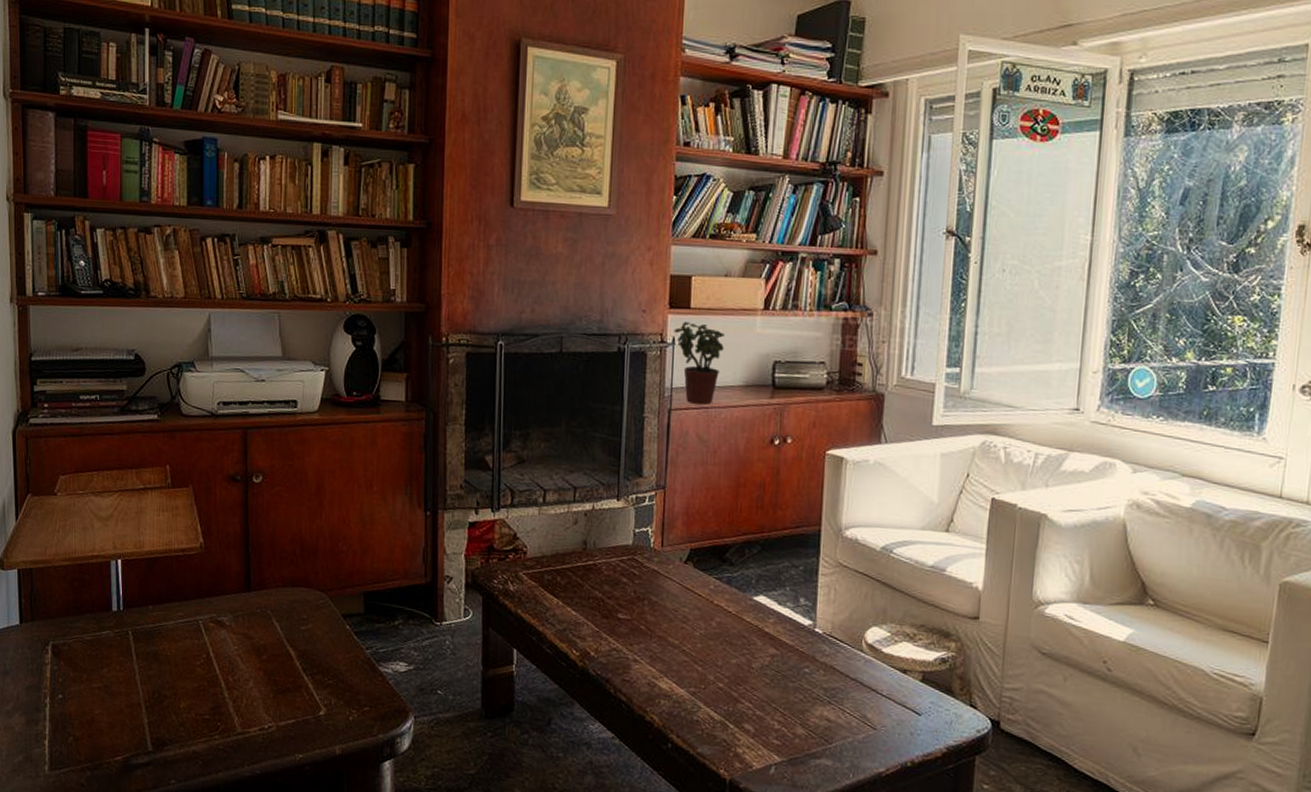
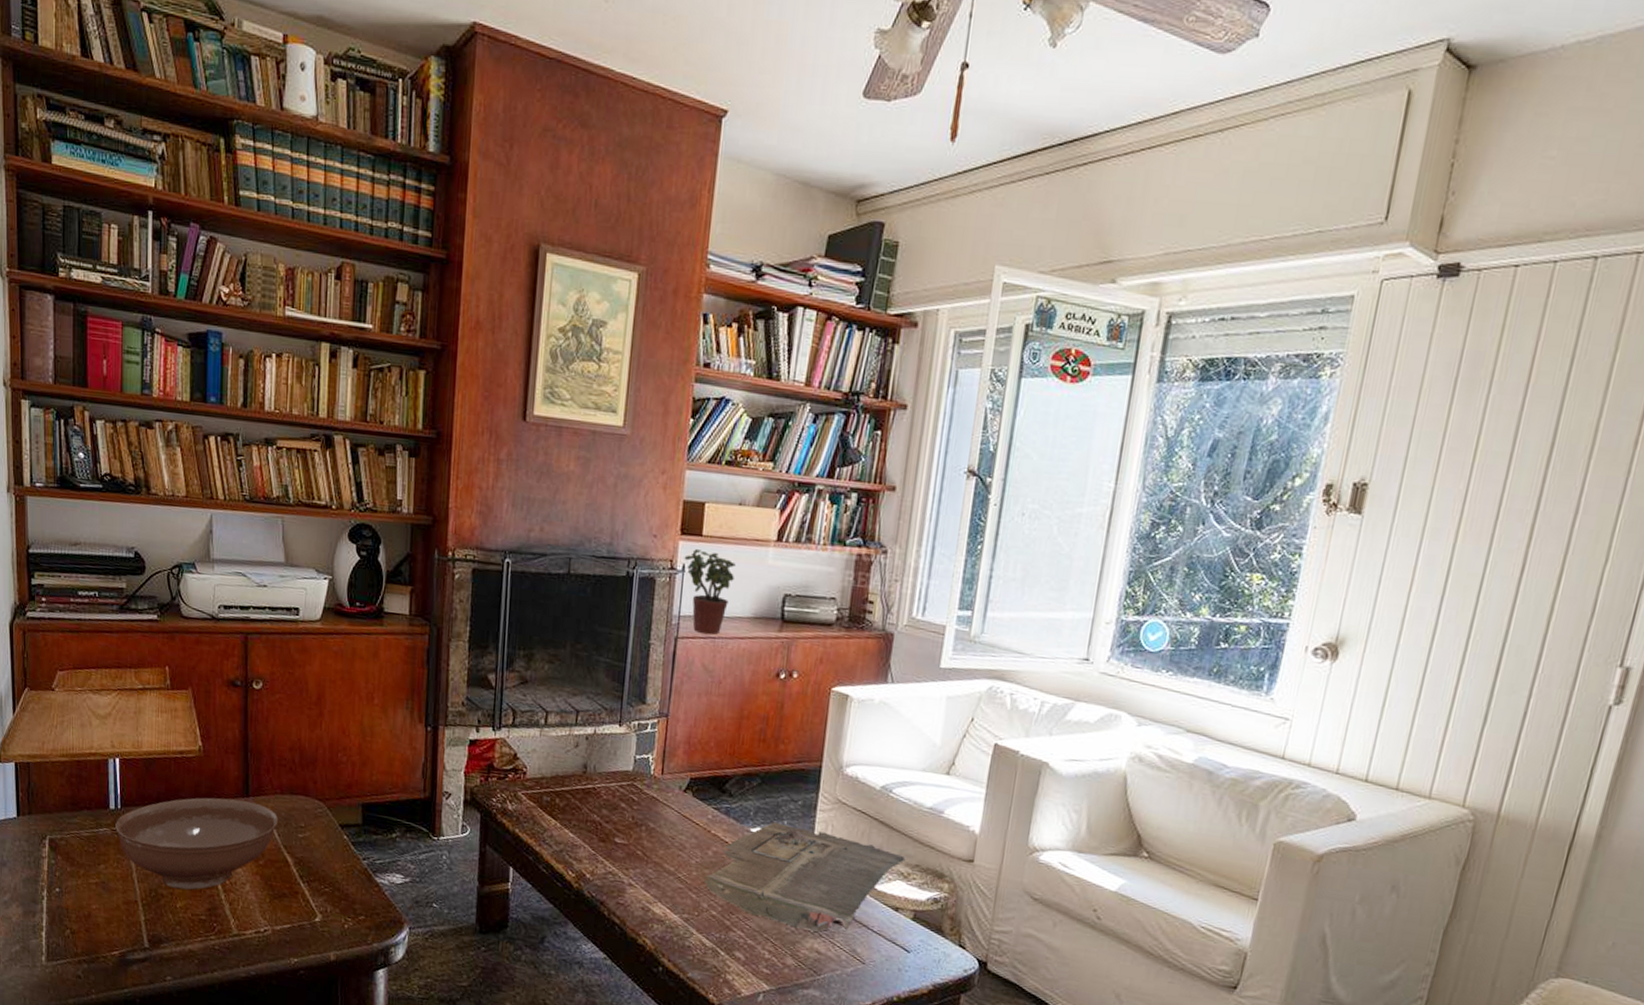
decorative bowl: none [118,594,281,690] -> present [115,797,279,891]
newspaper: none [708,589,911,699] -> present [703,822,906,932]

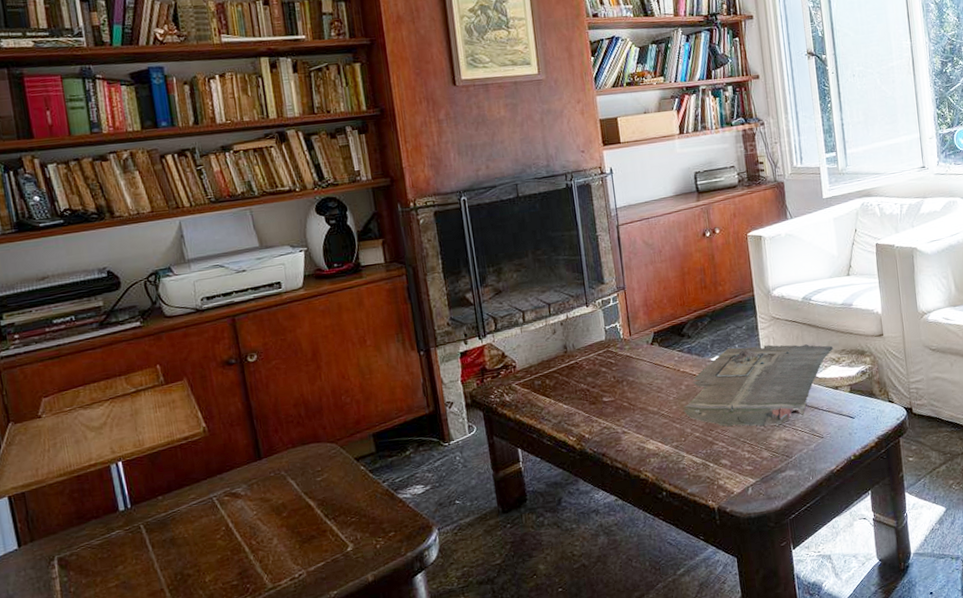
decorative bowl: present [115,797,279,891] -> none [128,462,295,566]
potted plant: present [684,548,736,636] -> none [610,153,653,218]

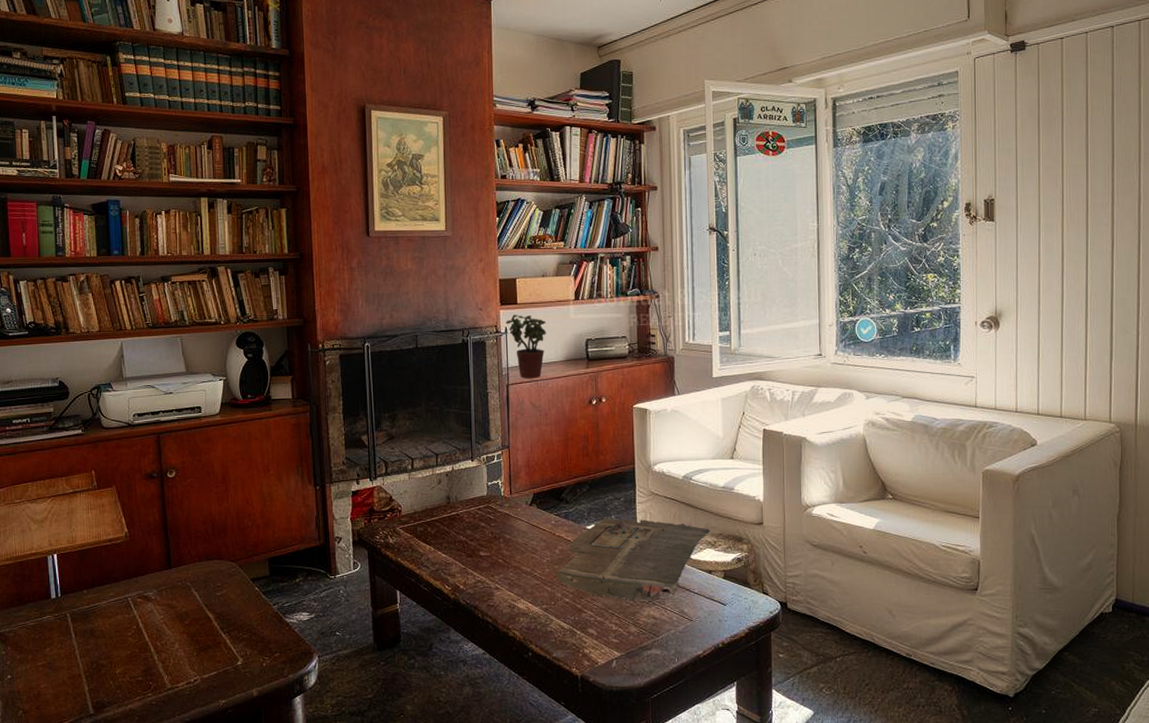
potted plant: none [610,153,653,218] -> present [505,314,546,379]

